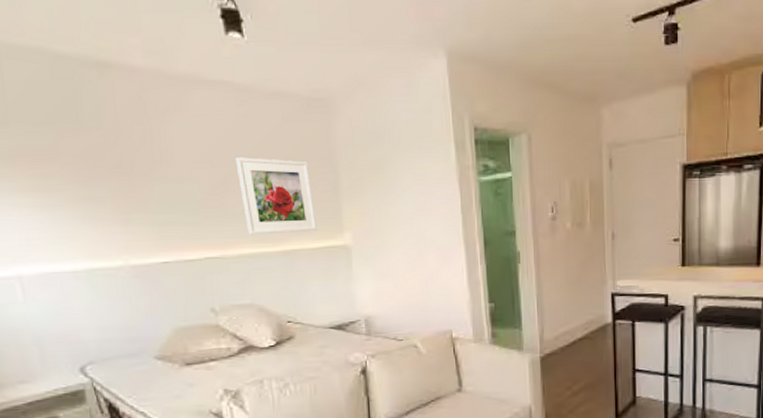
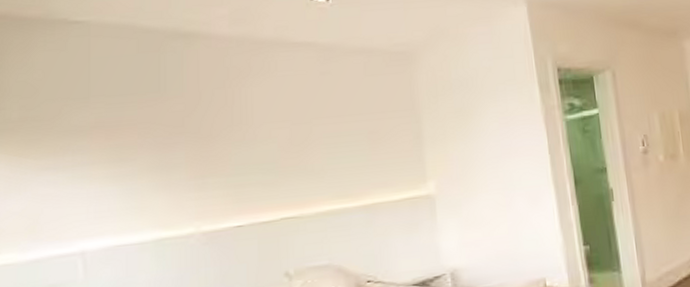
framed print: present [235,157,318,235] -> none [316,112,400,191]

